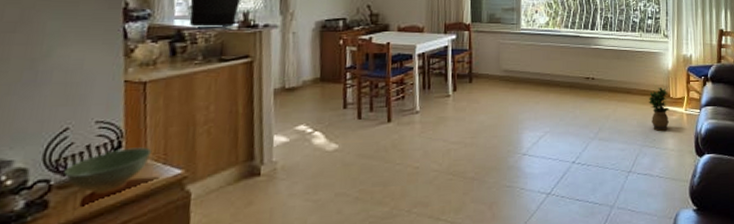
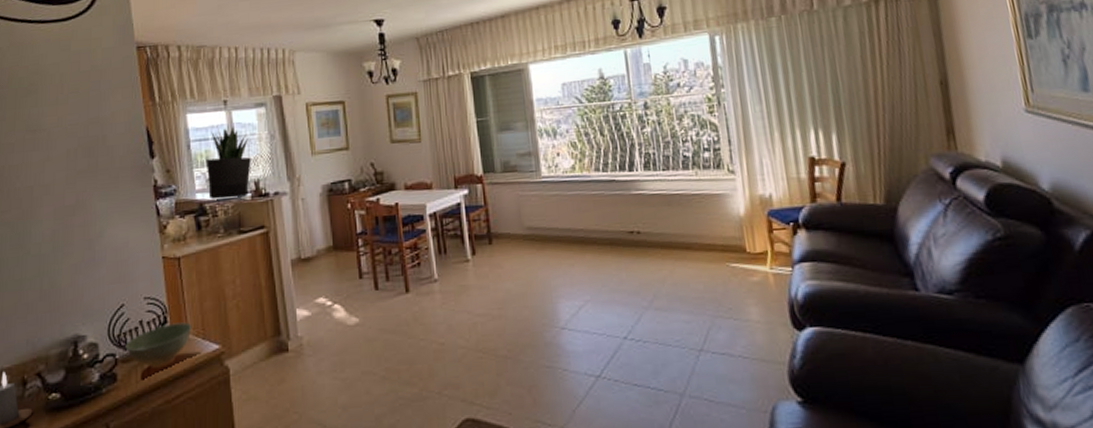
potted plant: present [648,88,670,131] -> none [716,240,749,297]

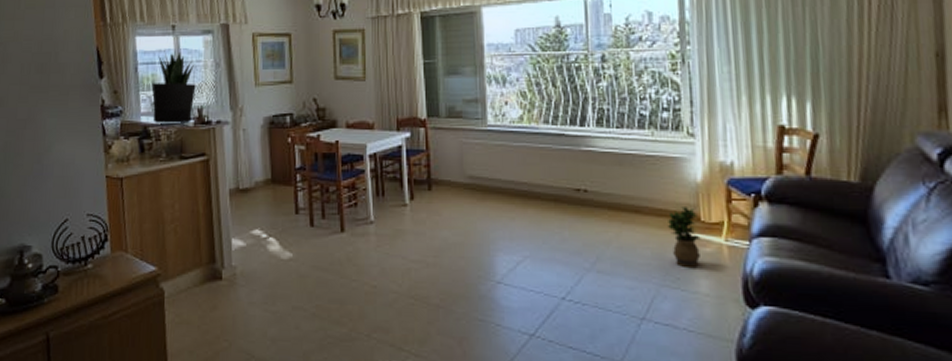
bowl: present [125,322,192,368] -> none [67,241,131,284]
potted plant: none [716,240,749,297] -> present [667,207,701,267]

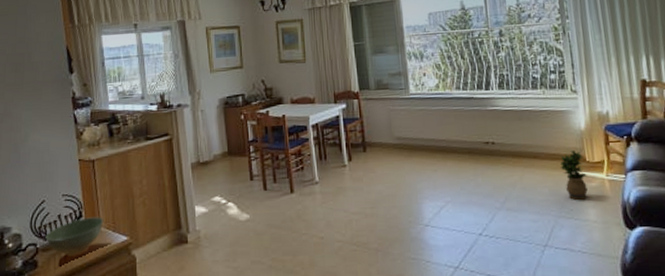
bowl: none [67,241,131,284] -> present [45,217,104,257]
planter: present [151,50,196,123] -> none [118,46,158,110]

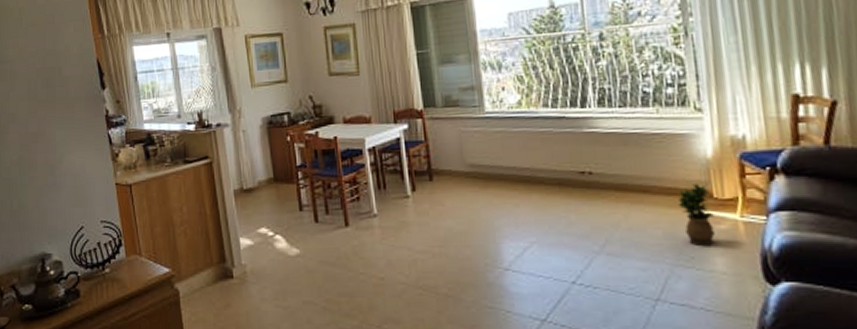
bowl: present [45,217,104,257] -> none [86,246,145,287]

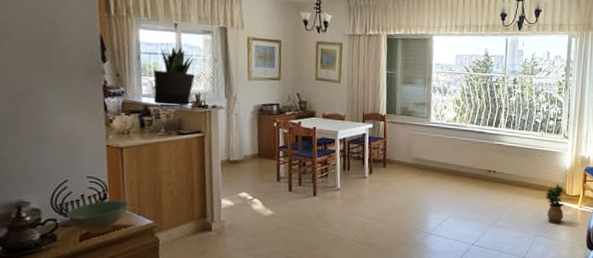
bowl: none [86,246,145,287] -> present [66,199,130,234]
planter: none [152,58,194,130] -> present [153,44,195,106]

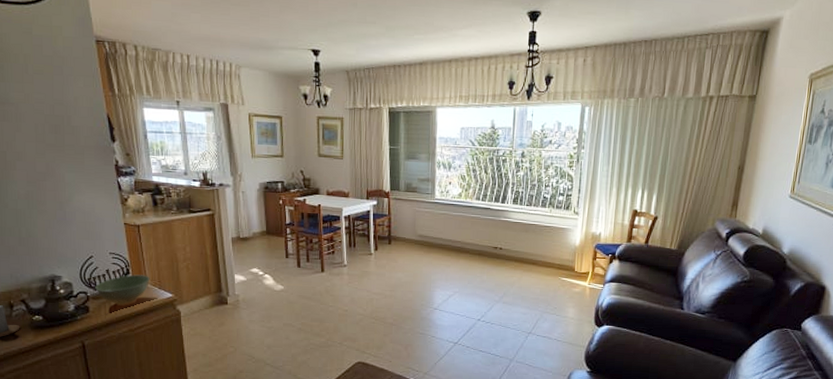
planter: present [153,44,195,106] -> none [161,122,200,184]
potted plant: present [545,184,565,224] -> none [552,261,573,301]

